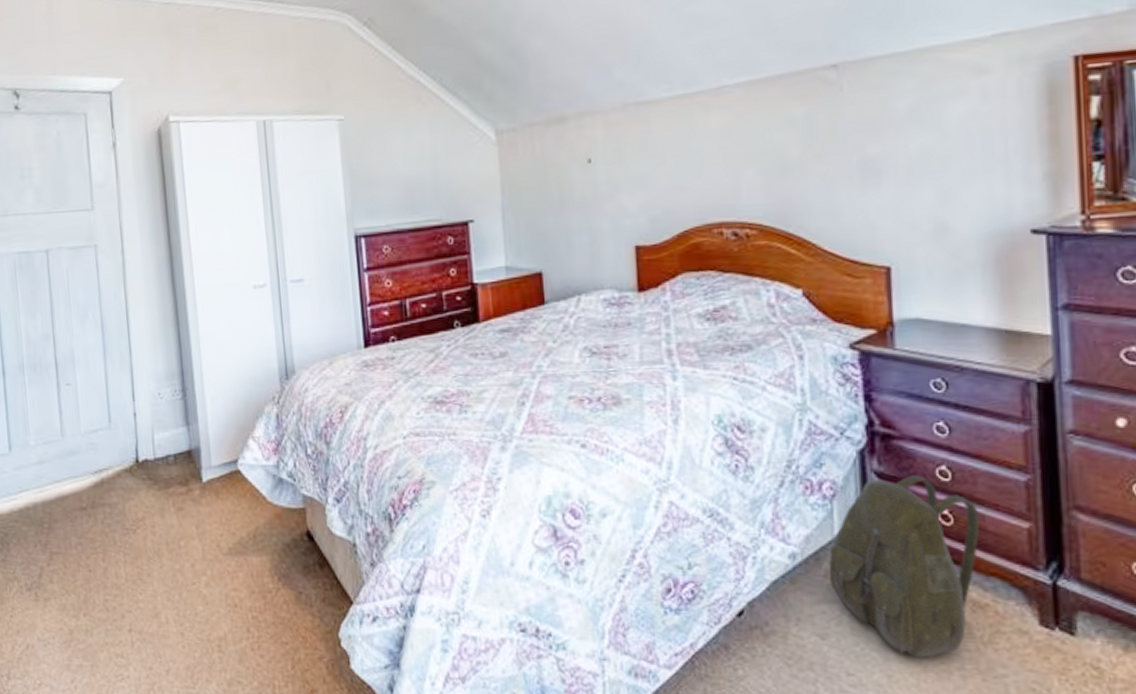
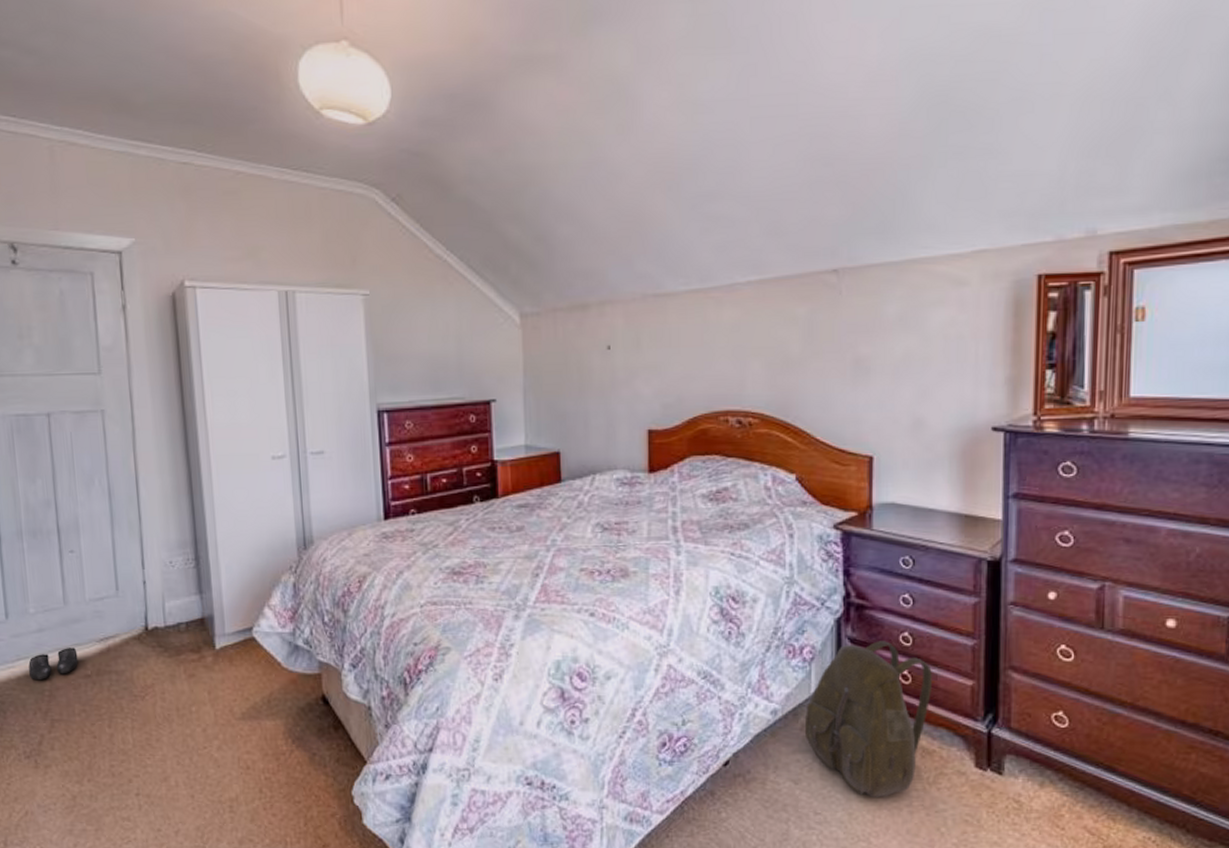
shoe: none [29,480,75,513] -> present [28,648,78,681]

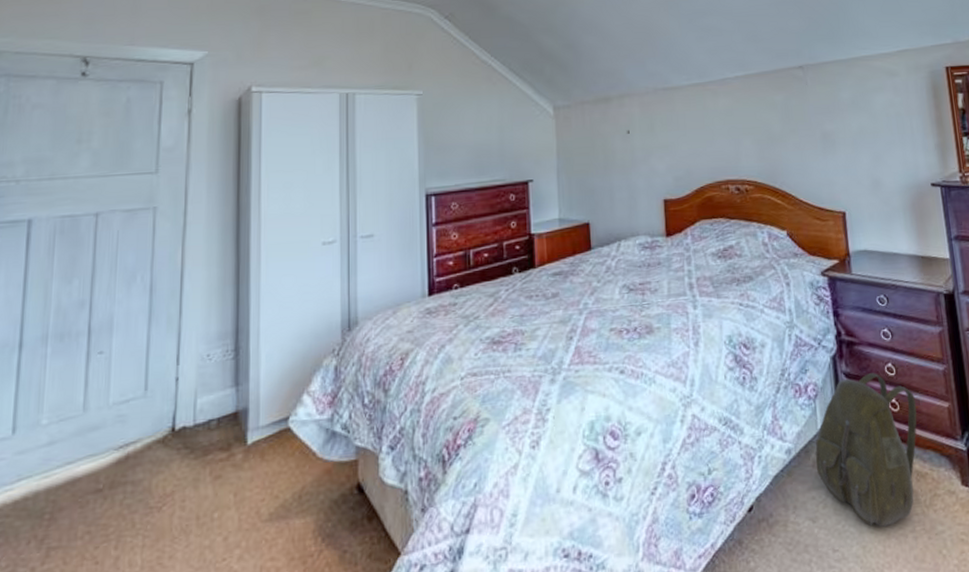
shoe: present [28,648,78,681] -> none [29,459,91,503]

